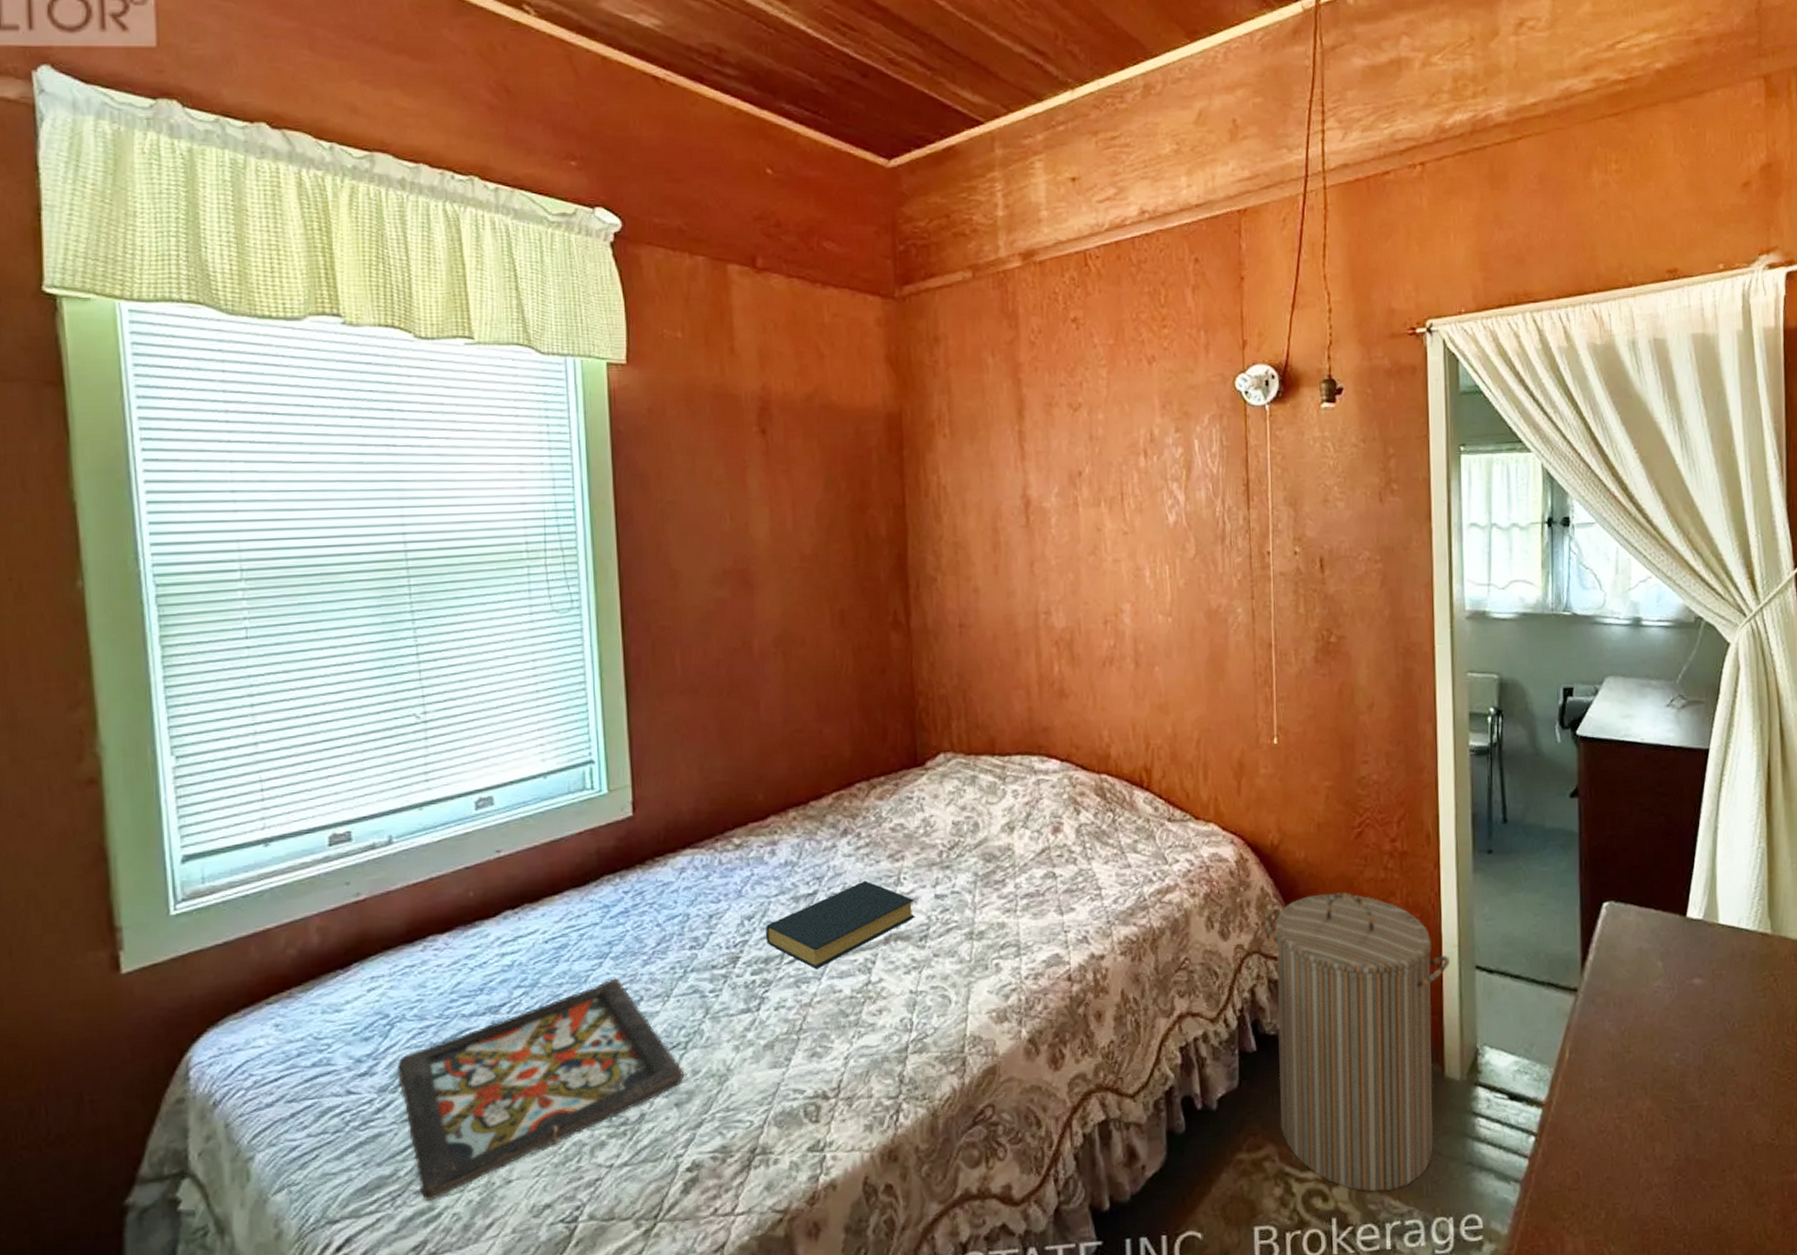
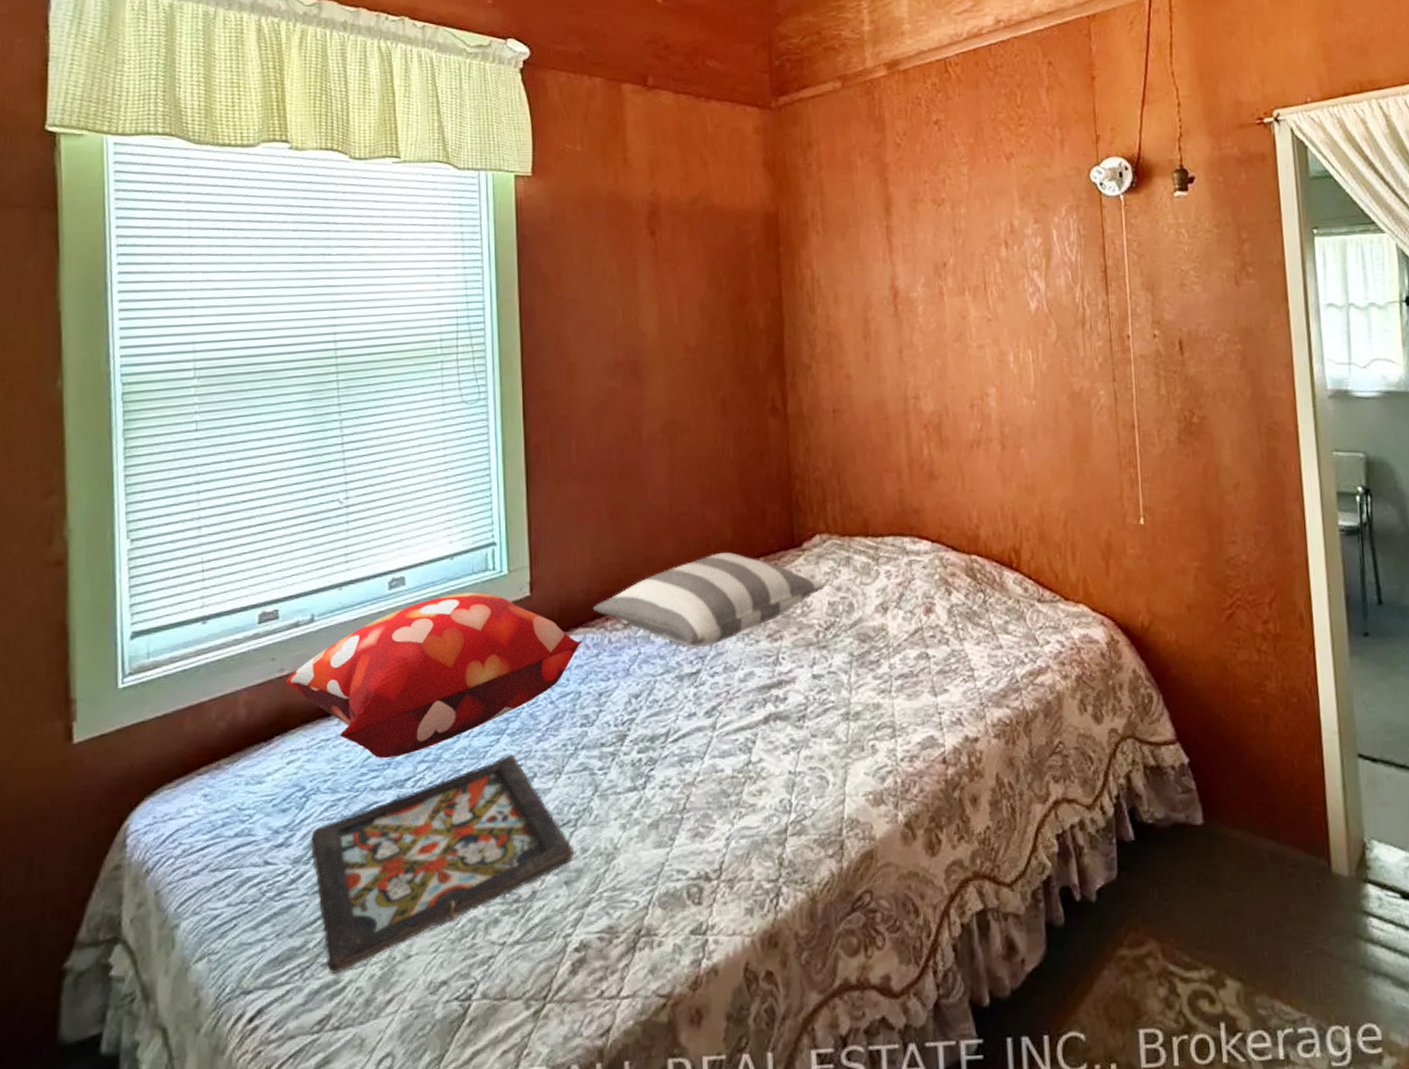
decorative pillow: none [363,812,691,984] -> present [286,592,583,758]
pillow: none [701,770,950,869] -> present [592,552,826,648]
hardback book: present [766,880,915,970] -> none [652,660,793,749]
laundry hamper: present [1264,891,1451,1192] -> none [1137,674,1331,995]

